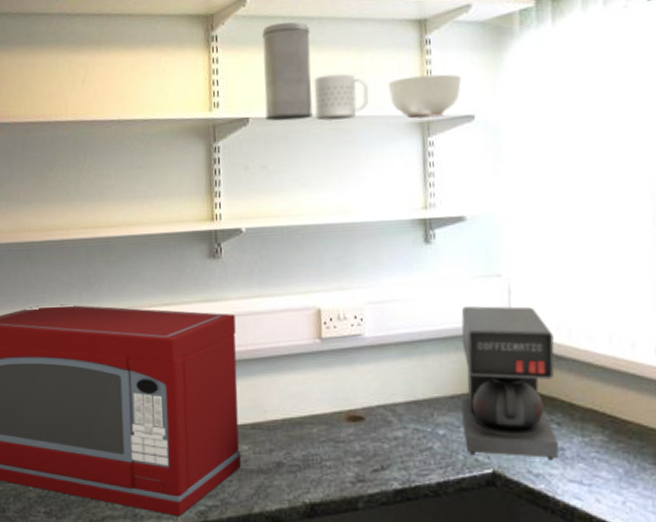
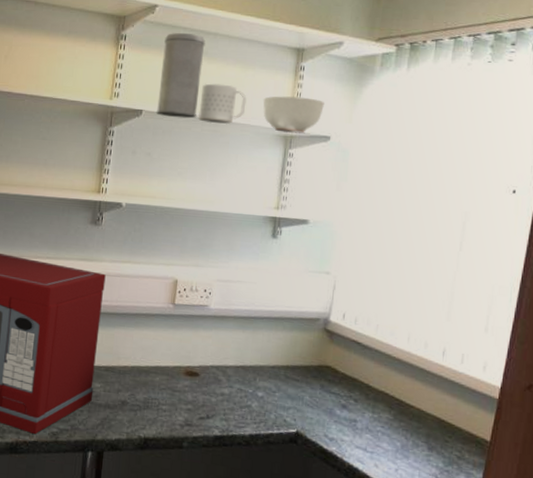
coffee maker: present [460,306,559,461] -> none [278,295,364,429]

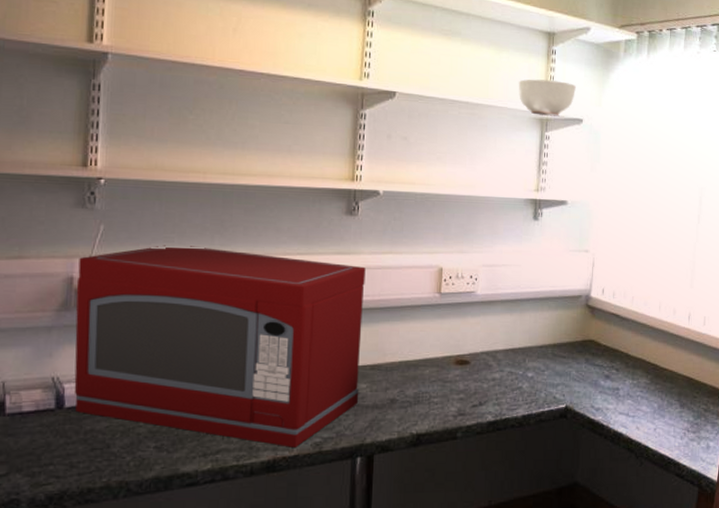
canister: present [155,32,205,119] -> none [410,11,458,101]
mug: present [198,83,247,125] -> none [455,65,502,108]

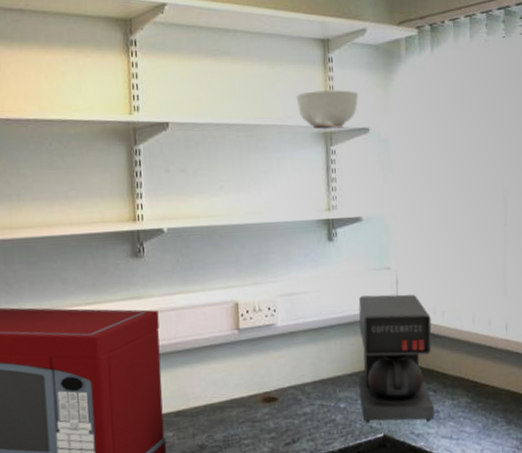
coffee maker: none [547,274,621,398] -> present [358,294,435,423]

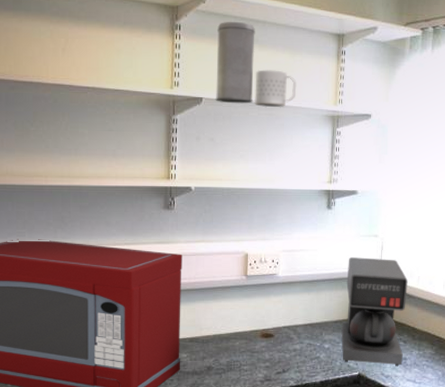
canister: none [180,32,230,127] -> present [215,21,255,104]
mug: none [229,84,280,129] -> present [255,69,297,108]
bowl: present [296,90,358,129] -> none [311,79,364,113]

